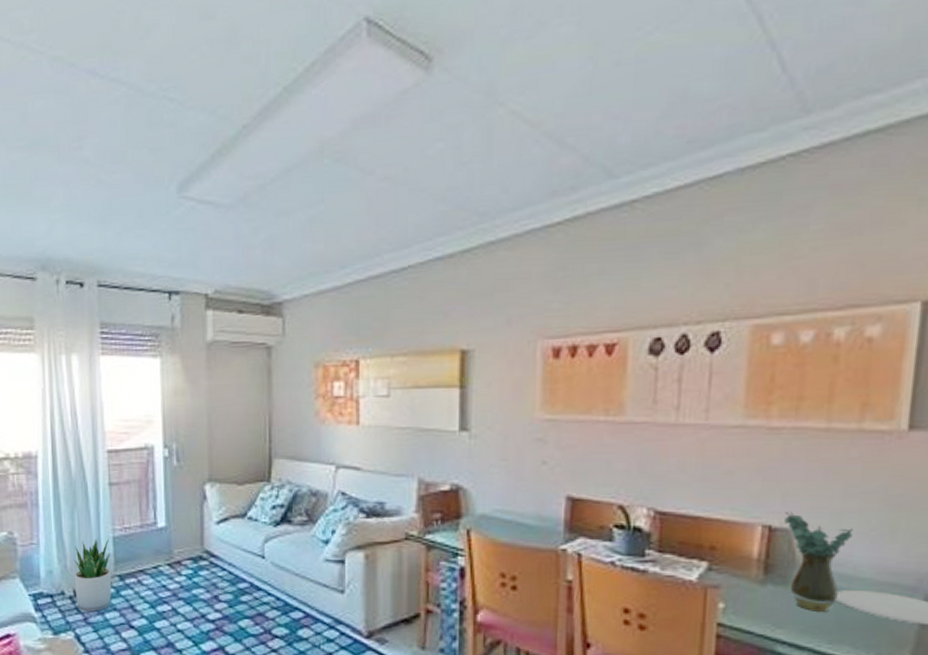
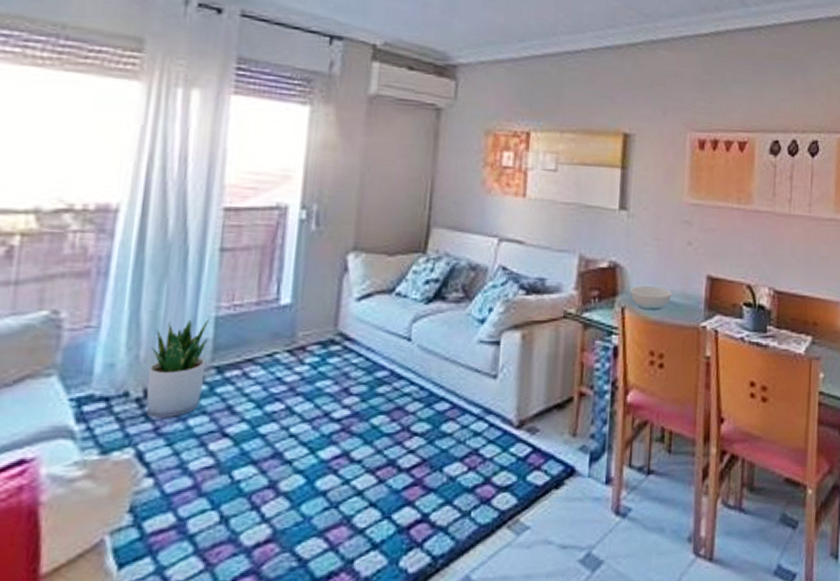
bowl: none [476,508,525,533] -> present [630,286,672,311]

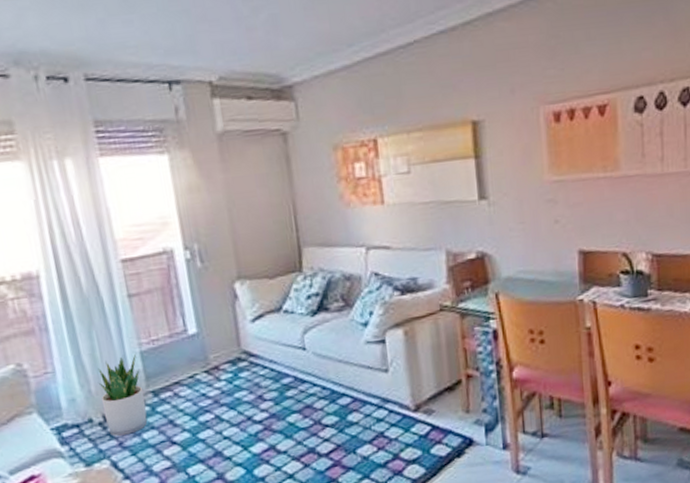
bowl: present [630,286,672,311] -> none [502,268,545,293]

